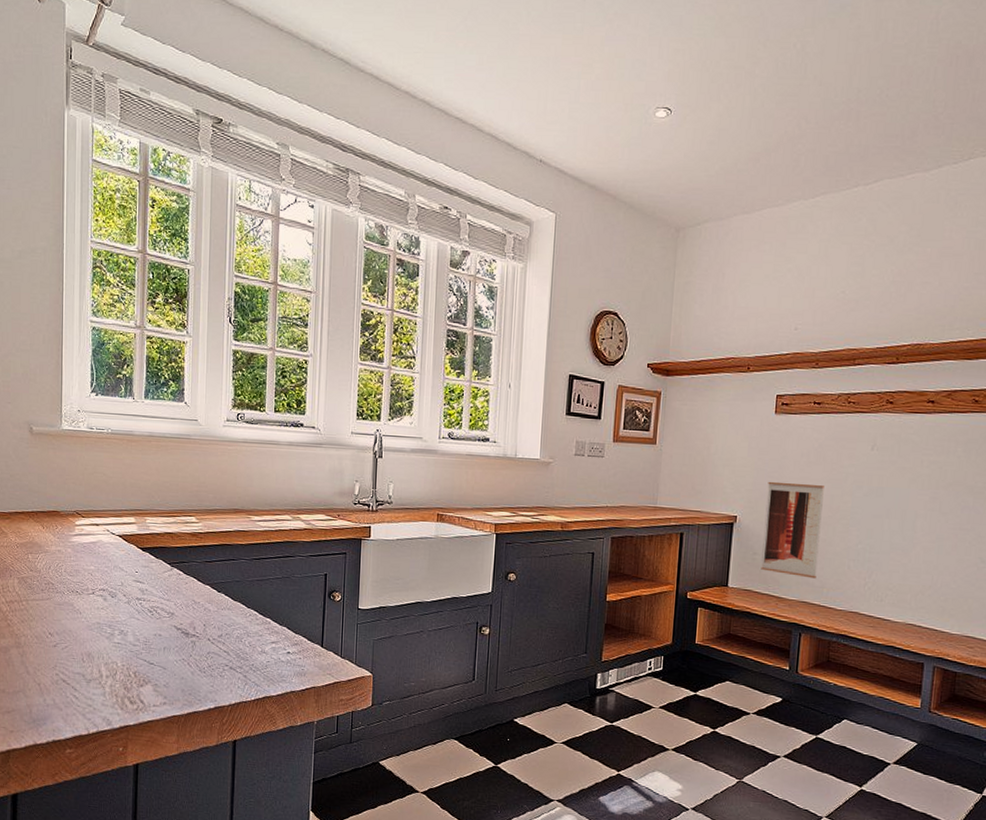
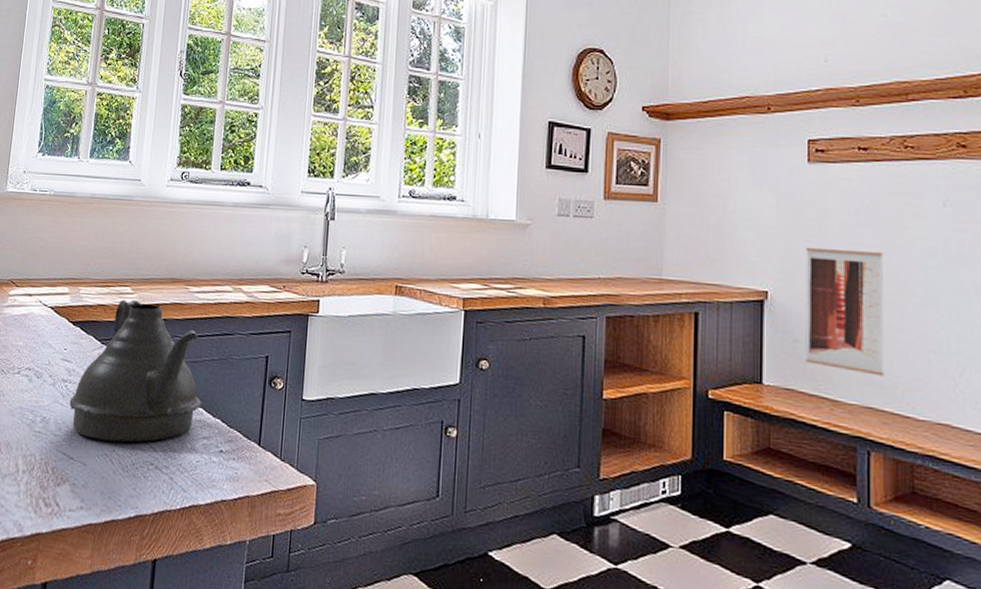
teapot: none [145,527,269,649] -> present [69,299,202,442]

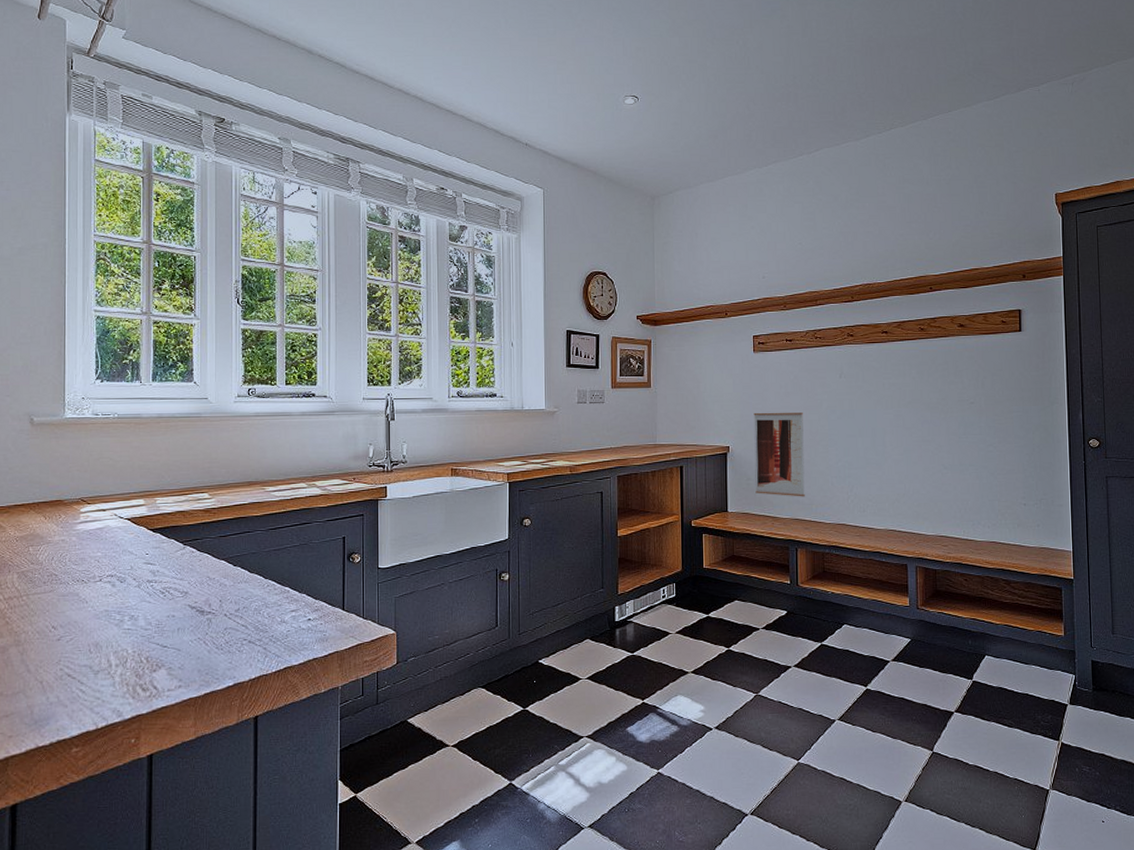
teapot: present [69,299,202,442] -> none [157,503,287,627]

